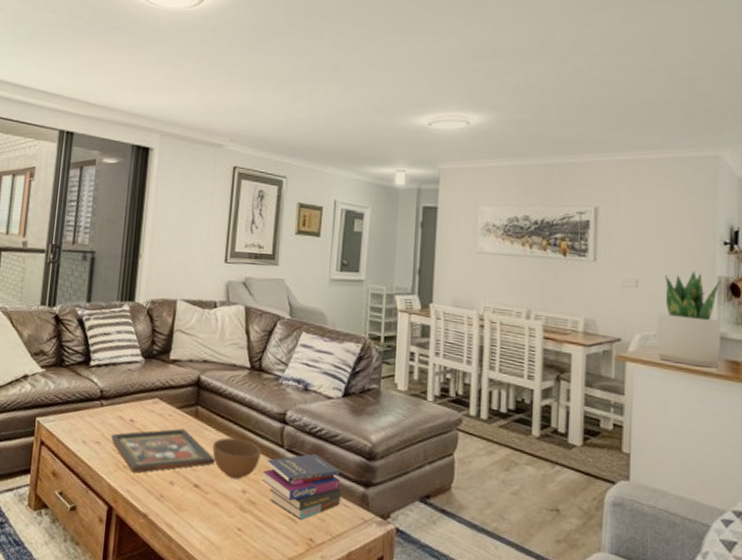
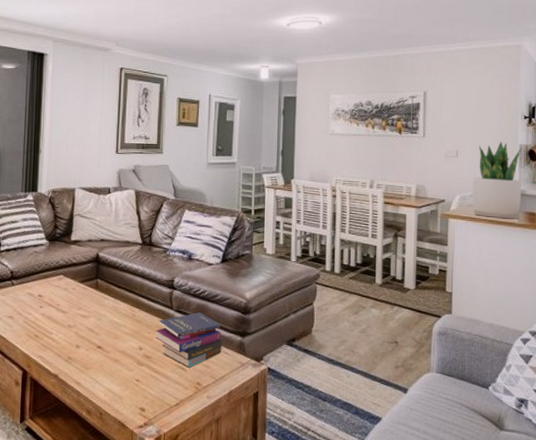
decorative tray: present [111,428,216,473] -> none [22,299,115,341]
bowl: present [212,437,262,479] -> none [112,304,154,339]

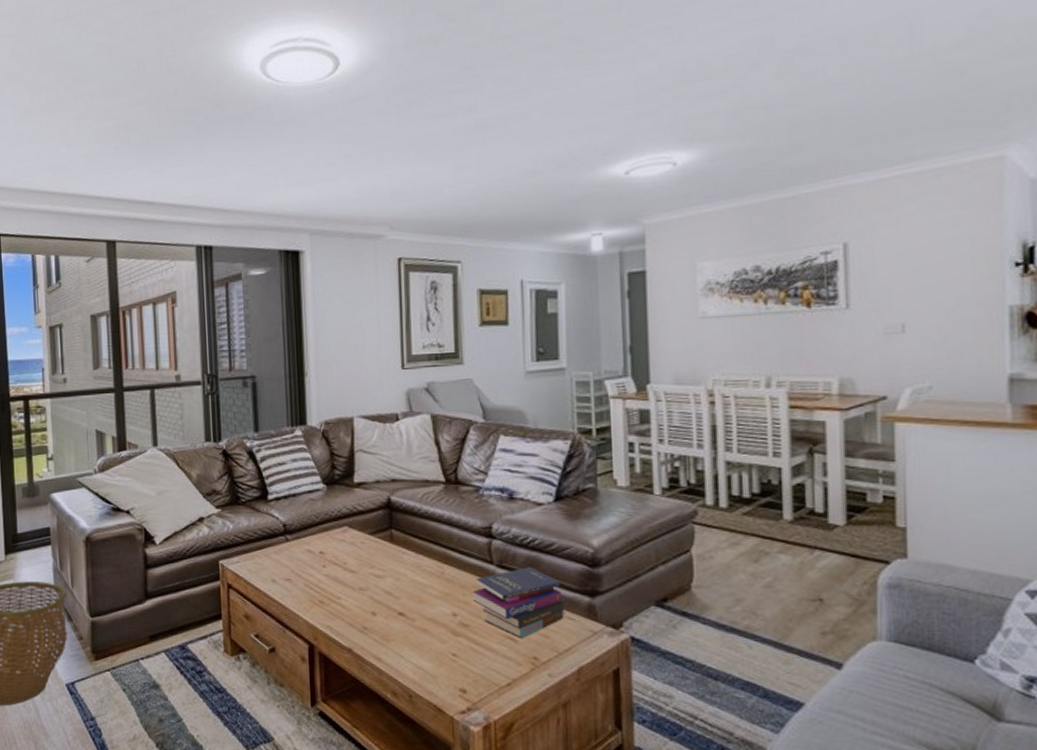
planter: present [472,141,523,219] -> none [932,303,1016,418]

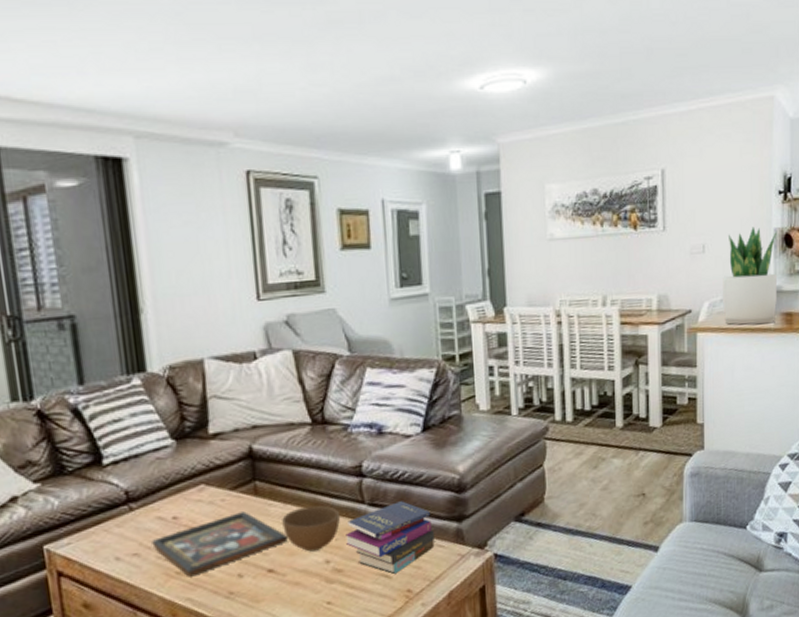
decorative tray: none [302,556,419,607] -> present [152,511,289,577]
bowl: none [414,559,469,602] -> present [282,505,341,552]
planter: none [932,303,1016,418] -> present [723,226,778,325]

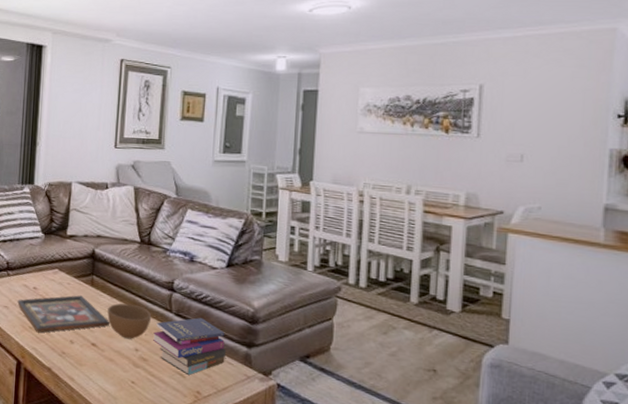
planter: present [723,226,778,325] -> none [541,144,614,239]

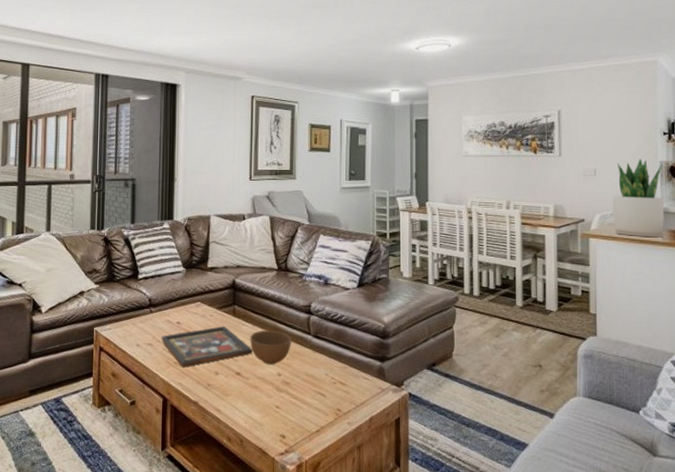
books: present [153,318,226,375] -> none [294,337,361,394]
planter: none [541,144,614,239] -> present [613,158,664,238]

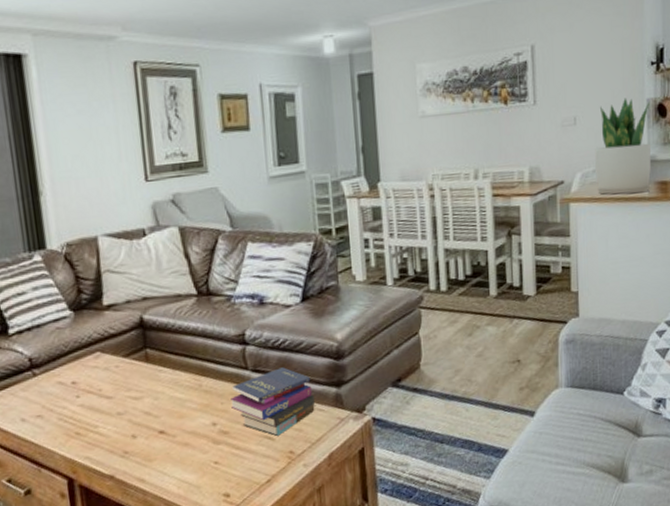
decorative tray: present [161,326,253,368] -> none [53,377,178,437]
bowl: present [250,330,292,365] -> none [171,371,226,415]
books: none [294,337,361,394] -> present [231,367,315,436]

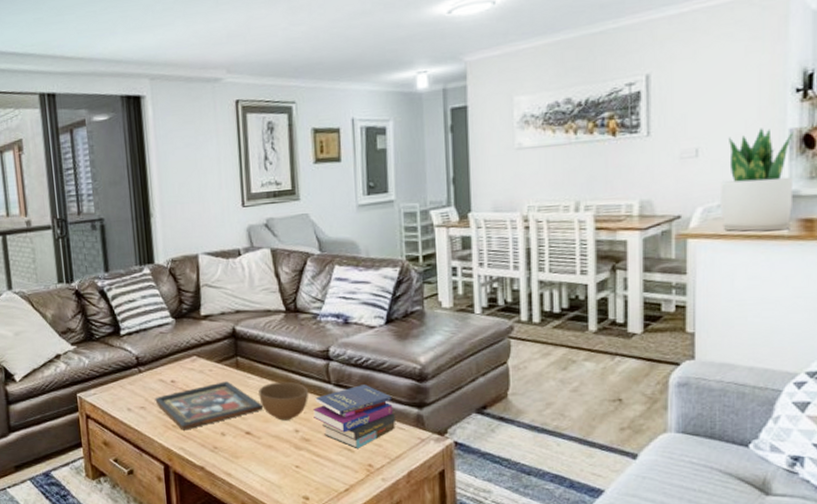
decorative tray: none [53,377,178,437] -> present [155,381,264,431]
bowl: none [171,371,226,415] -> present [258,381,309,421]

